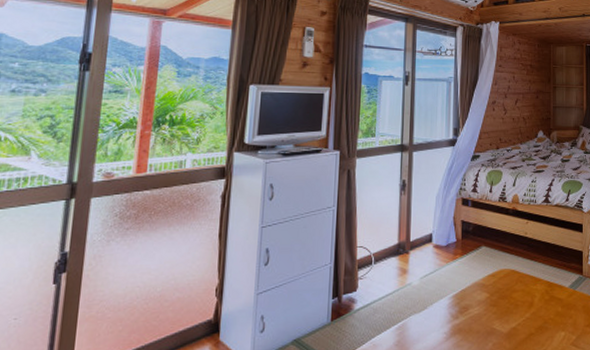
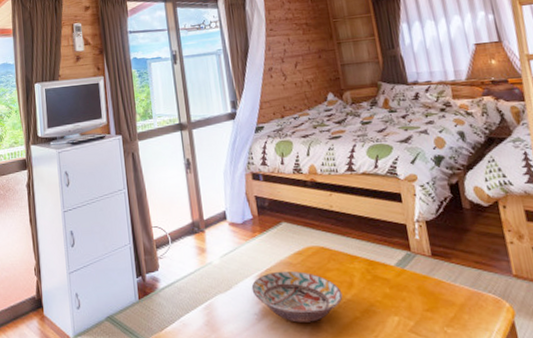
decorative bowl: none [445,291,523,340] -> present [251,270,343,323]

